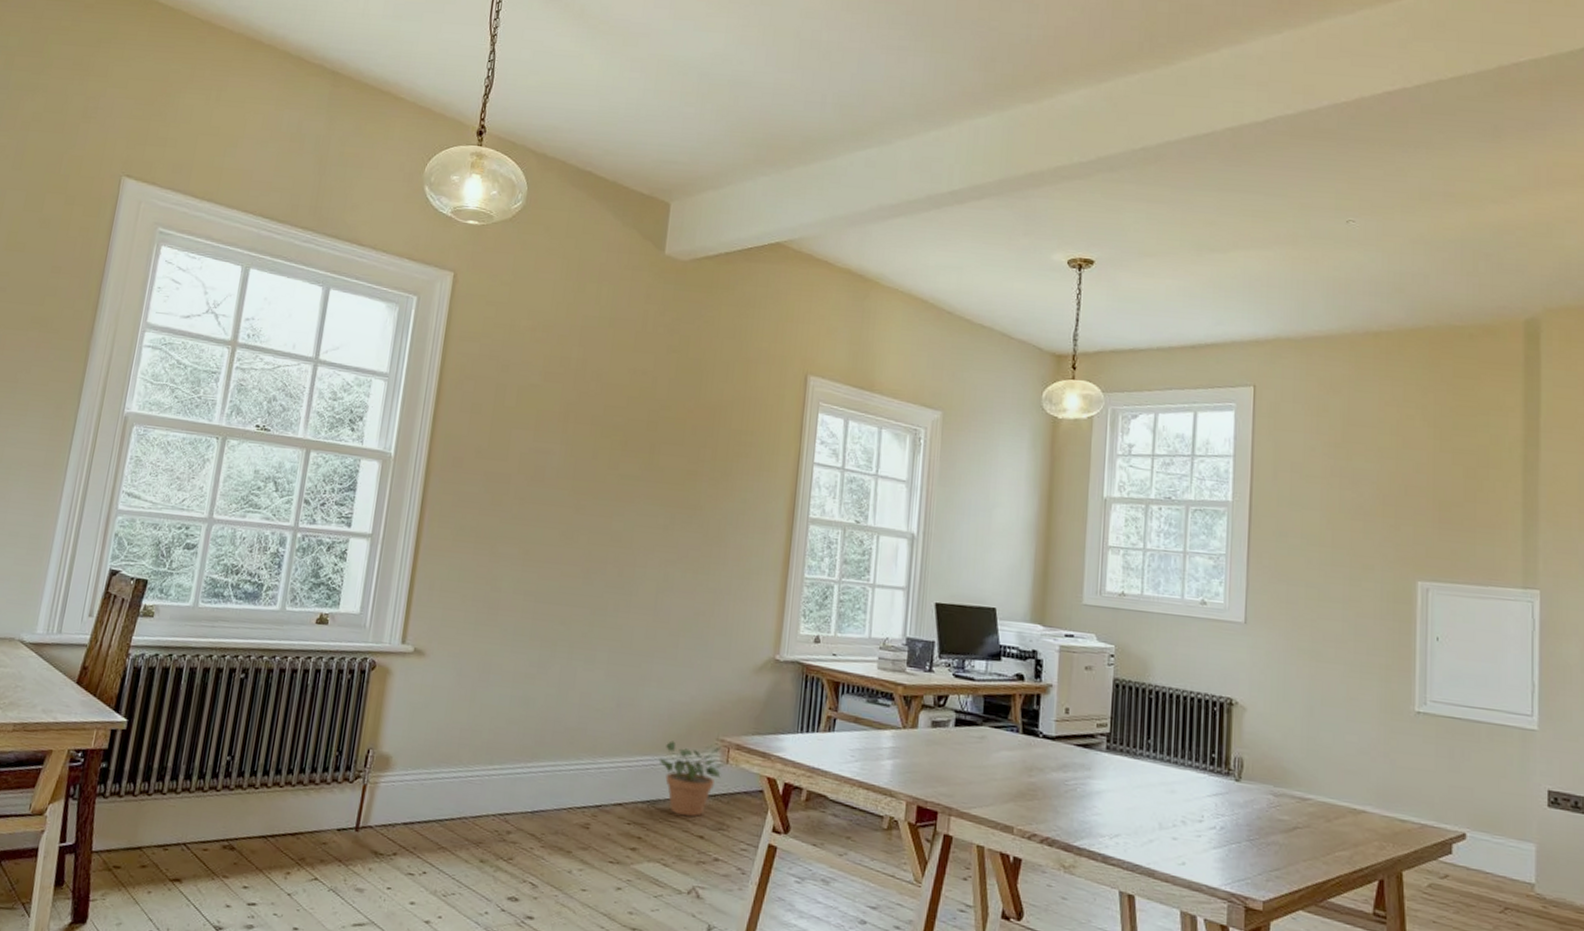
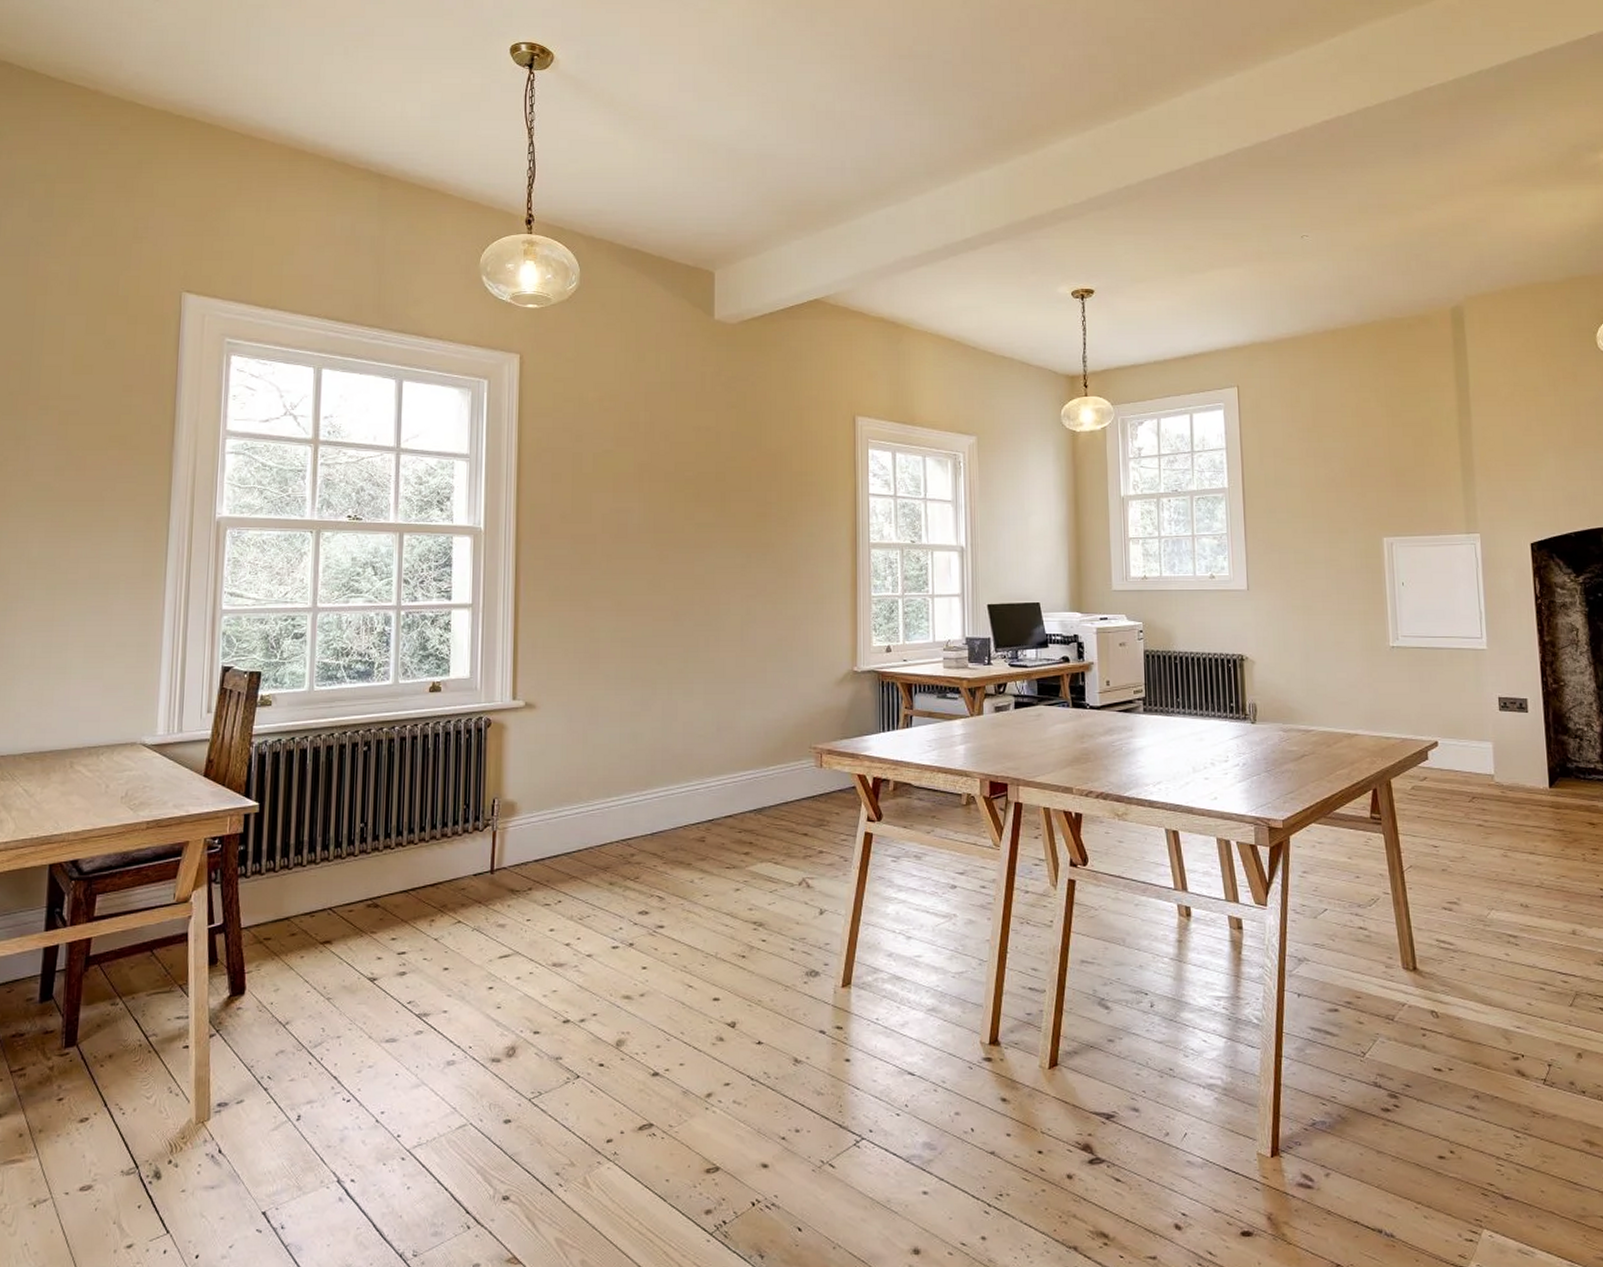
potted plant: present [658,740,726,817] -> none [760,752,821,819]

